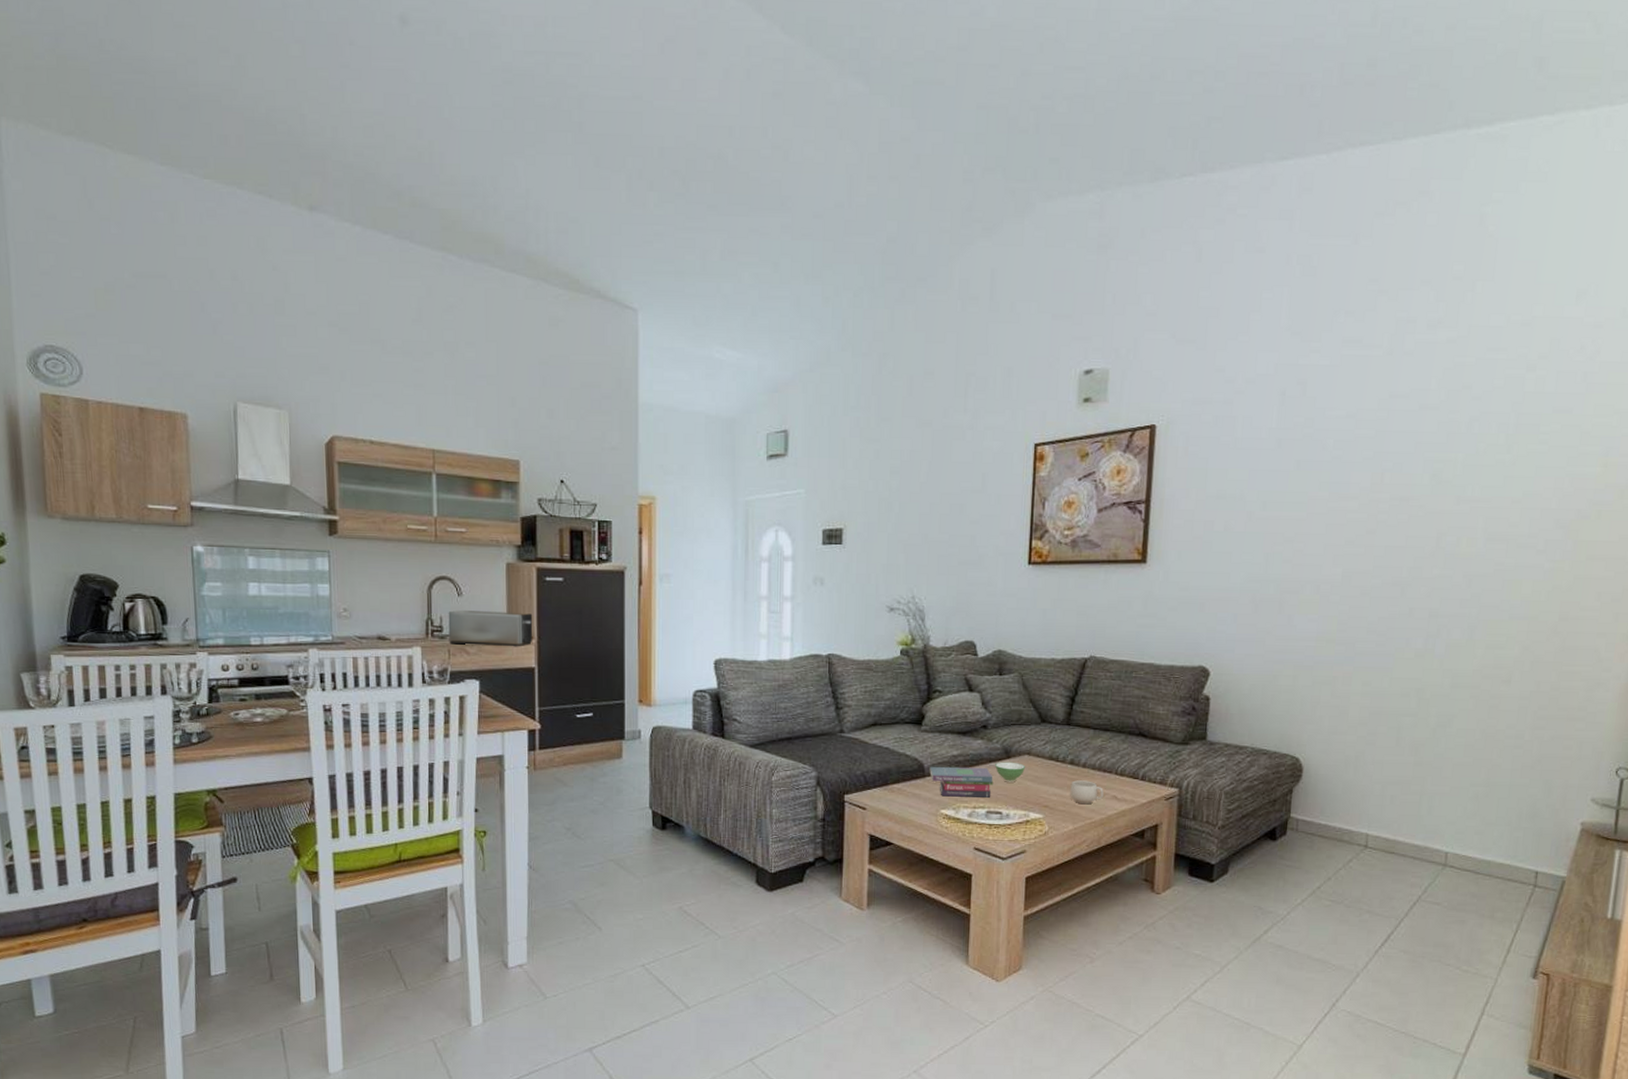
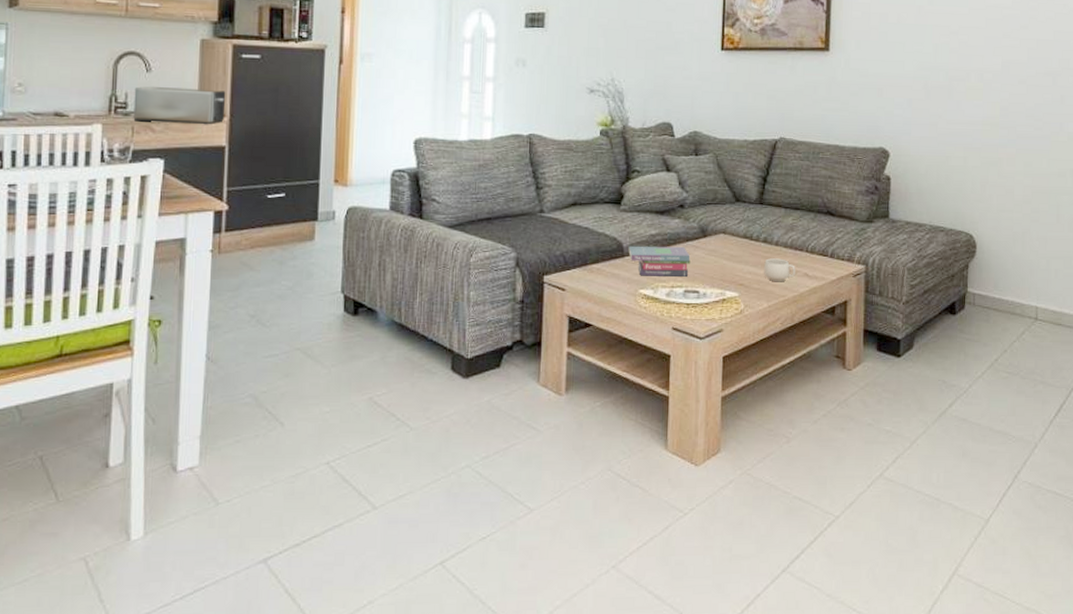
bowl: present [995,761,1026,782] -> none [692,240,722,261]

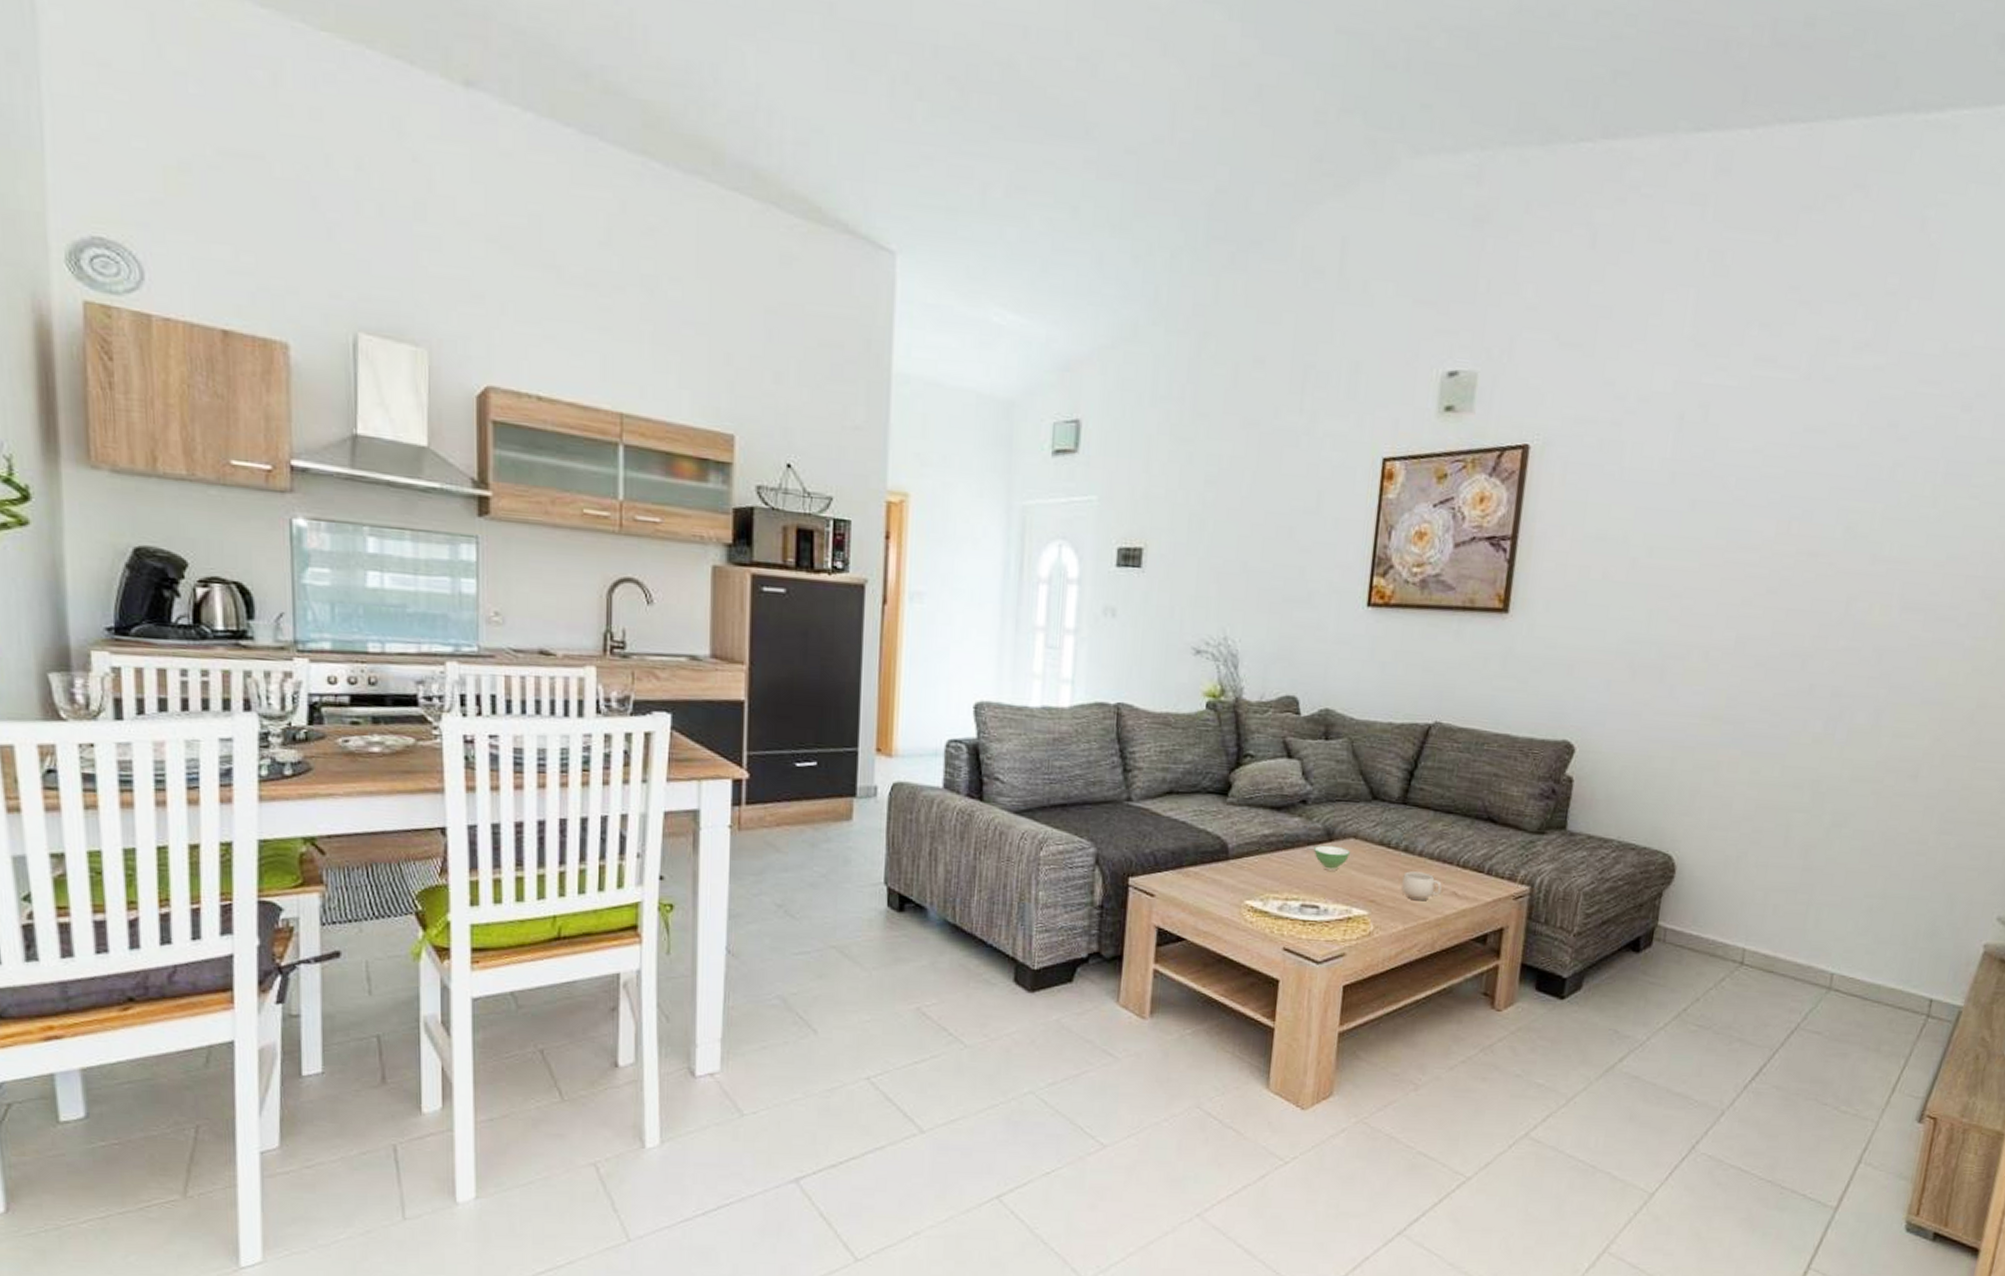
toaster: present [133,86,226,125] -> none [633,622,744,674]
books: present [628,245,690,277] -> none [1234,846,1311,888]
bowl: none [692,240,722,261] -> present [1314,845,1351,871]

